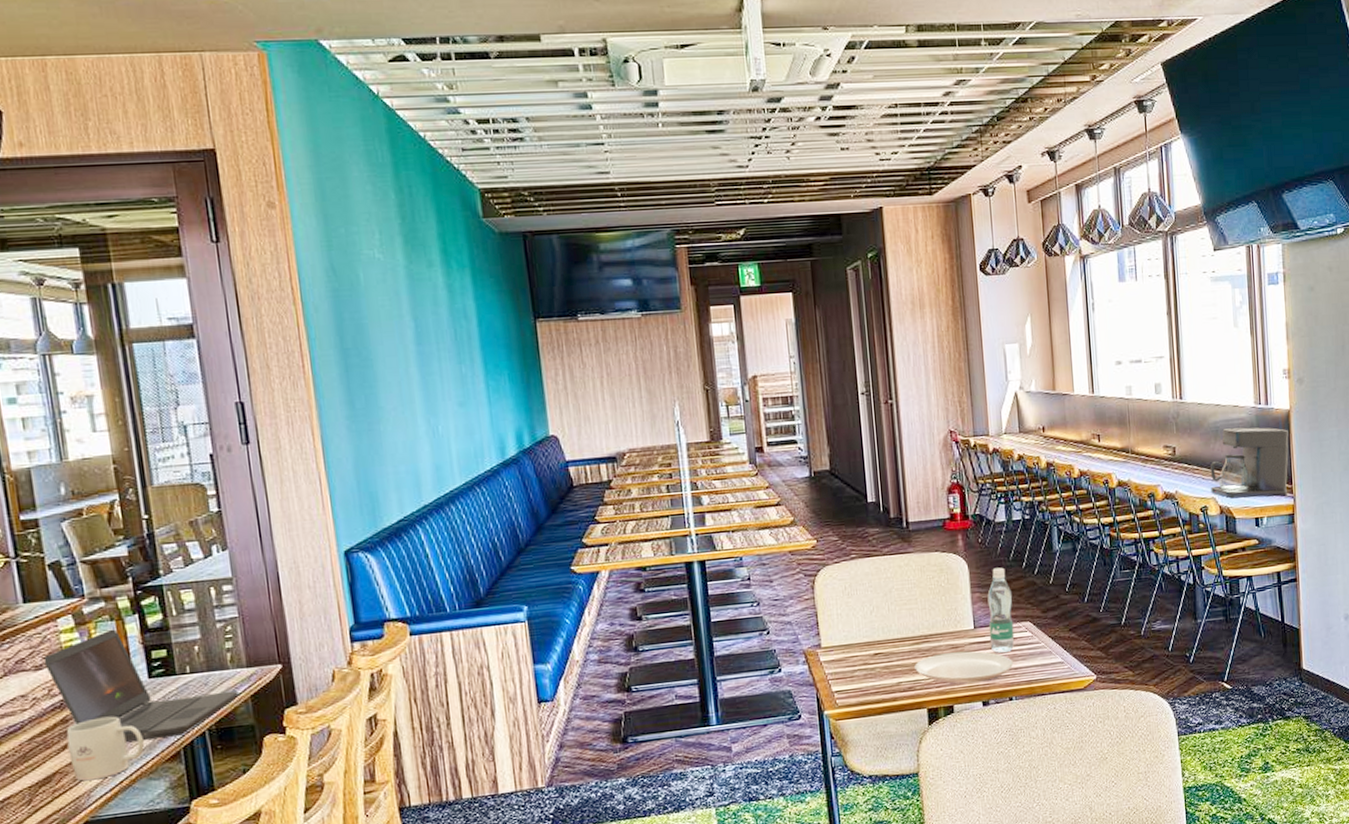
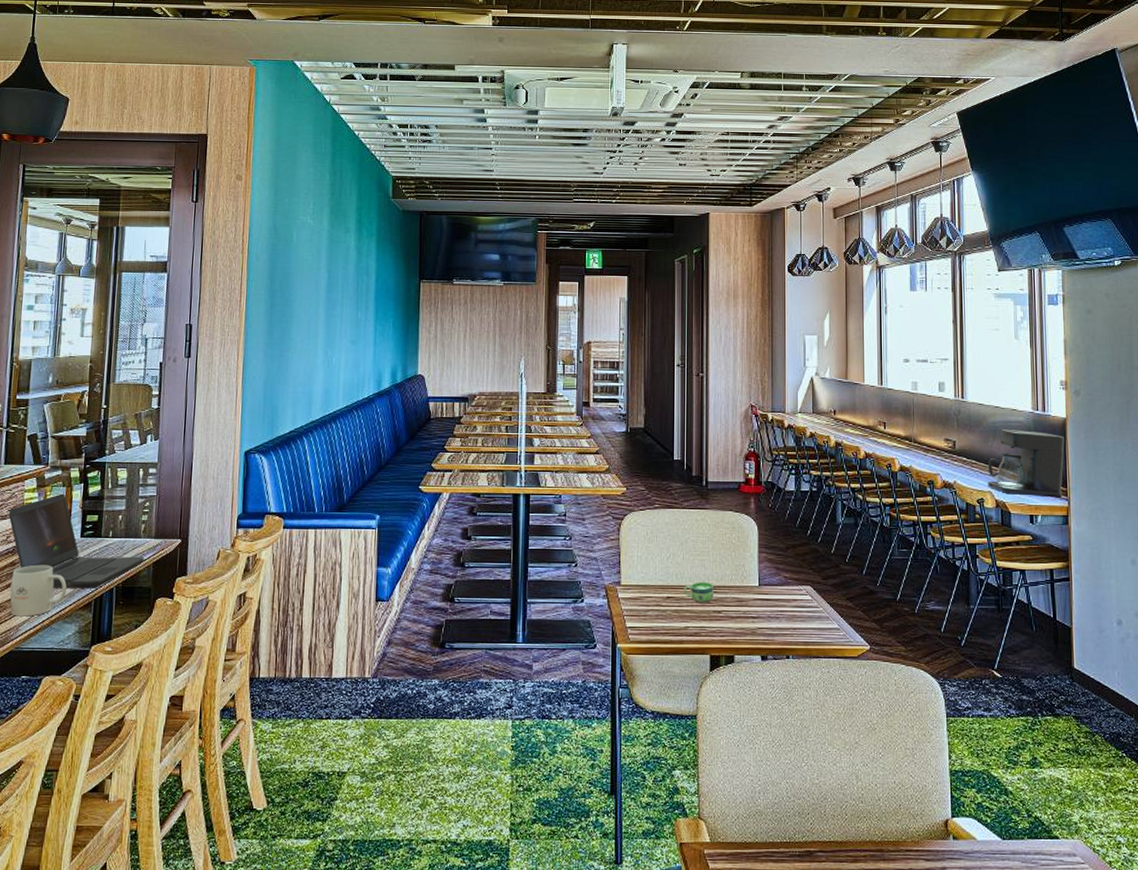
cup: none [892,632,926,656] -> present [684,582,713,604]
plate: present [915,651,1014,684] -> none [702,605,793,637]
bottle: present [987,567,1015,653] -> none [772,532,796,612]

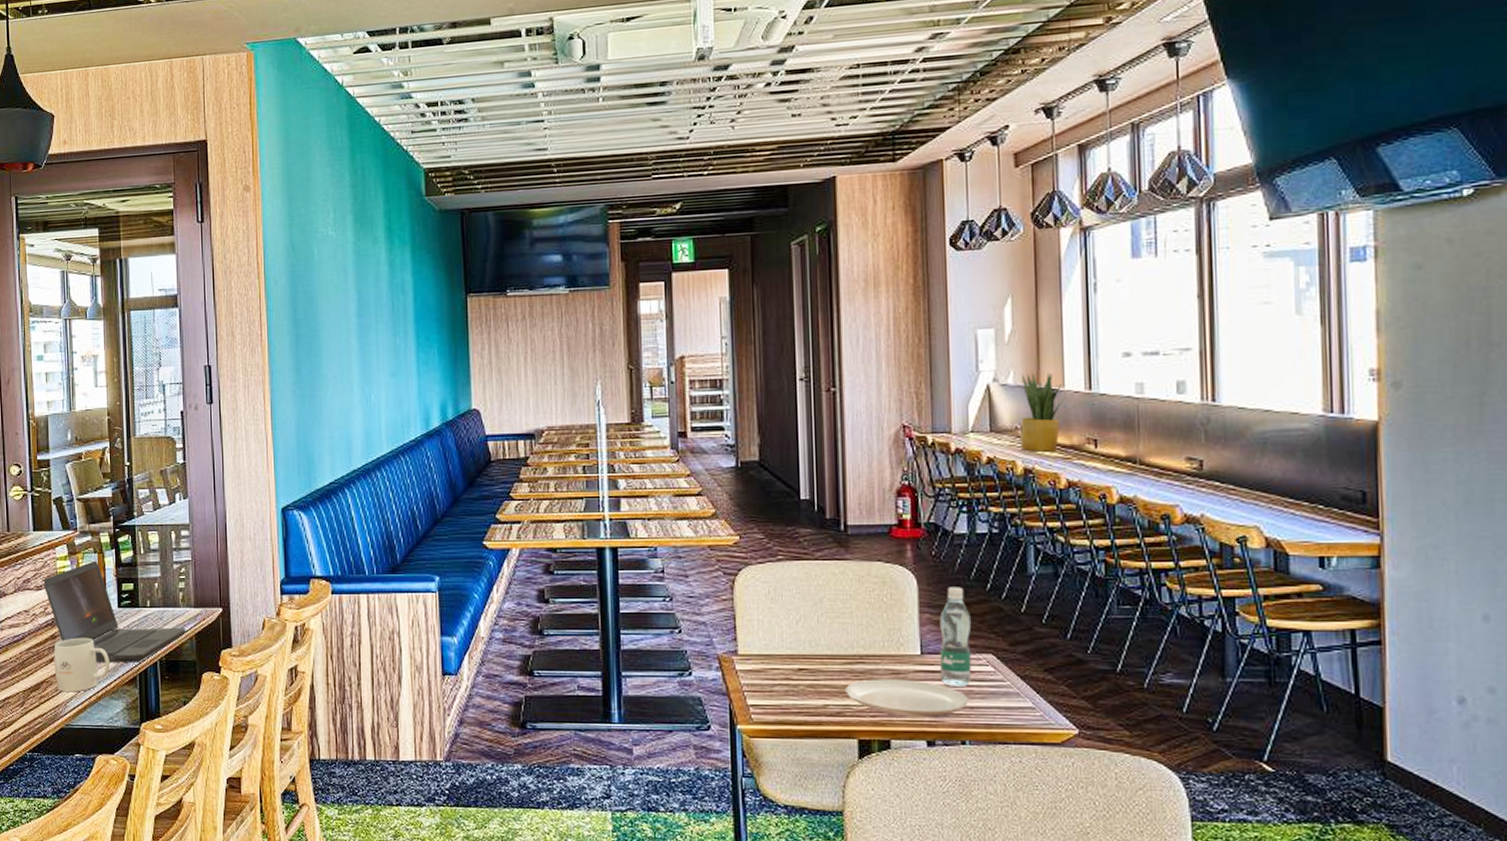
cup: present [684,582,713,604] -> none [820,650,860,677]
plate: none [702,605,793,637] -> present [845,679,970,717]
bottle: none [772,532,796,612] -> present [939,587,972,687]
planter: none [833,371,866,430] -> present [1019,373,1067,452]
coffee maker: present [988,429,1065,498] -> none [1253,440,1375,532]

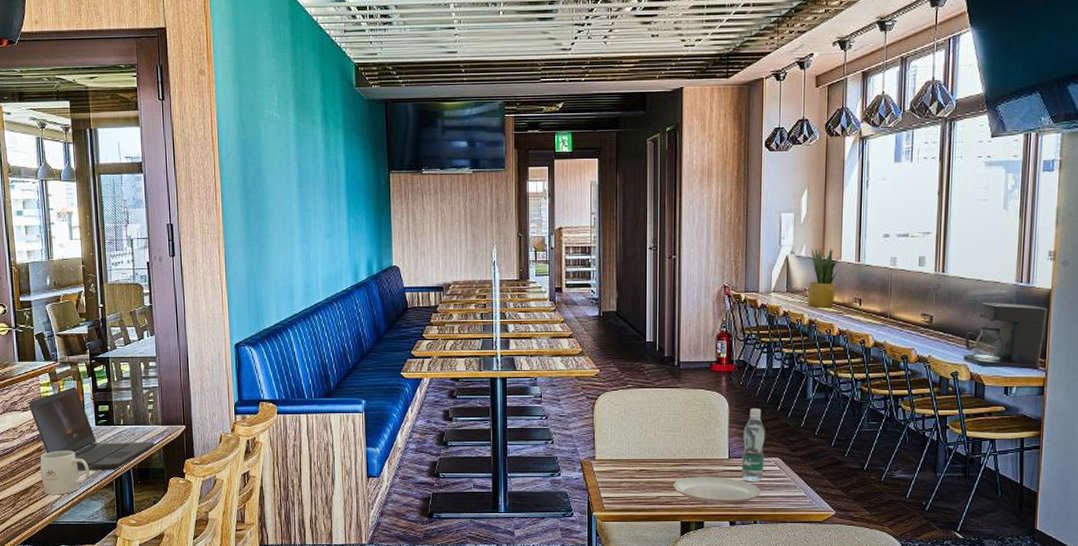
coffee maker: none [1253,440,1375,532] -> present [963,303,1048,369]

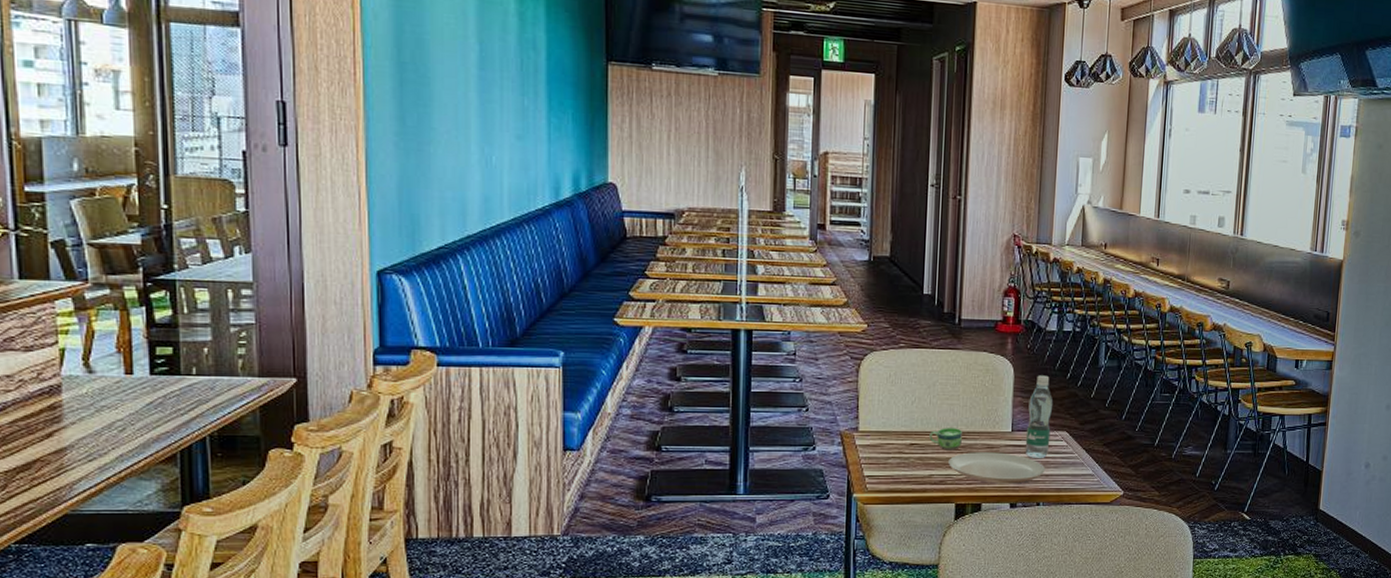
laptop computer: present [29,386,155,471] -> none [35,318,246,439]
mug: present [40,450,90,495] -> none [52,408,138,473]
cup: none [656,456,684,475] -> present [929,428,962,451]
planter: present [807,248,842,308] -> none [1102,199,1141,267]
coffee maker: present [963,303,1048,369] -> none [1257,270,1339,343]

